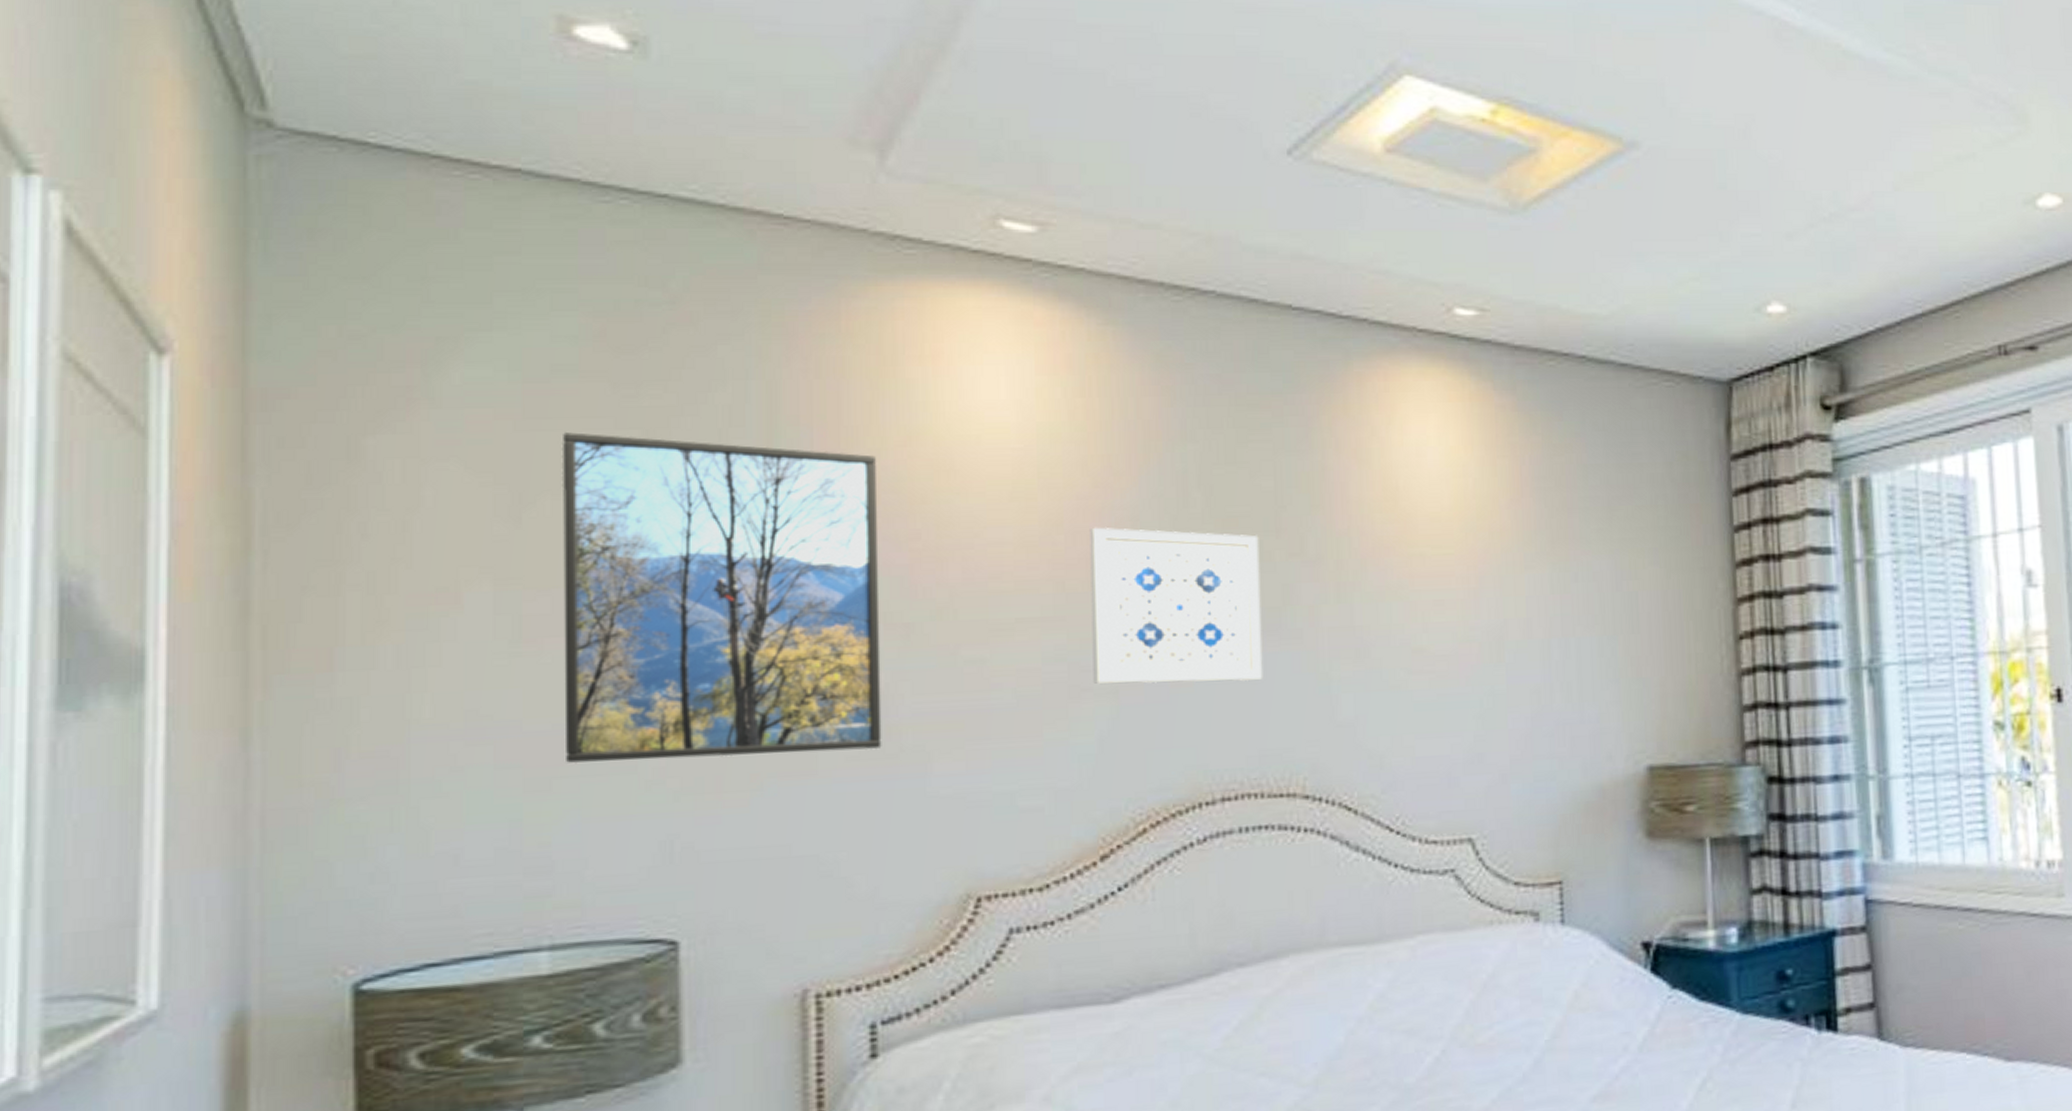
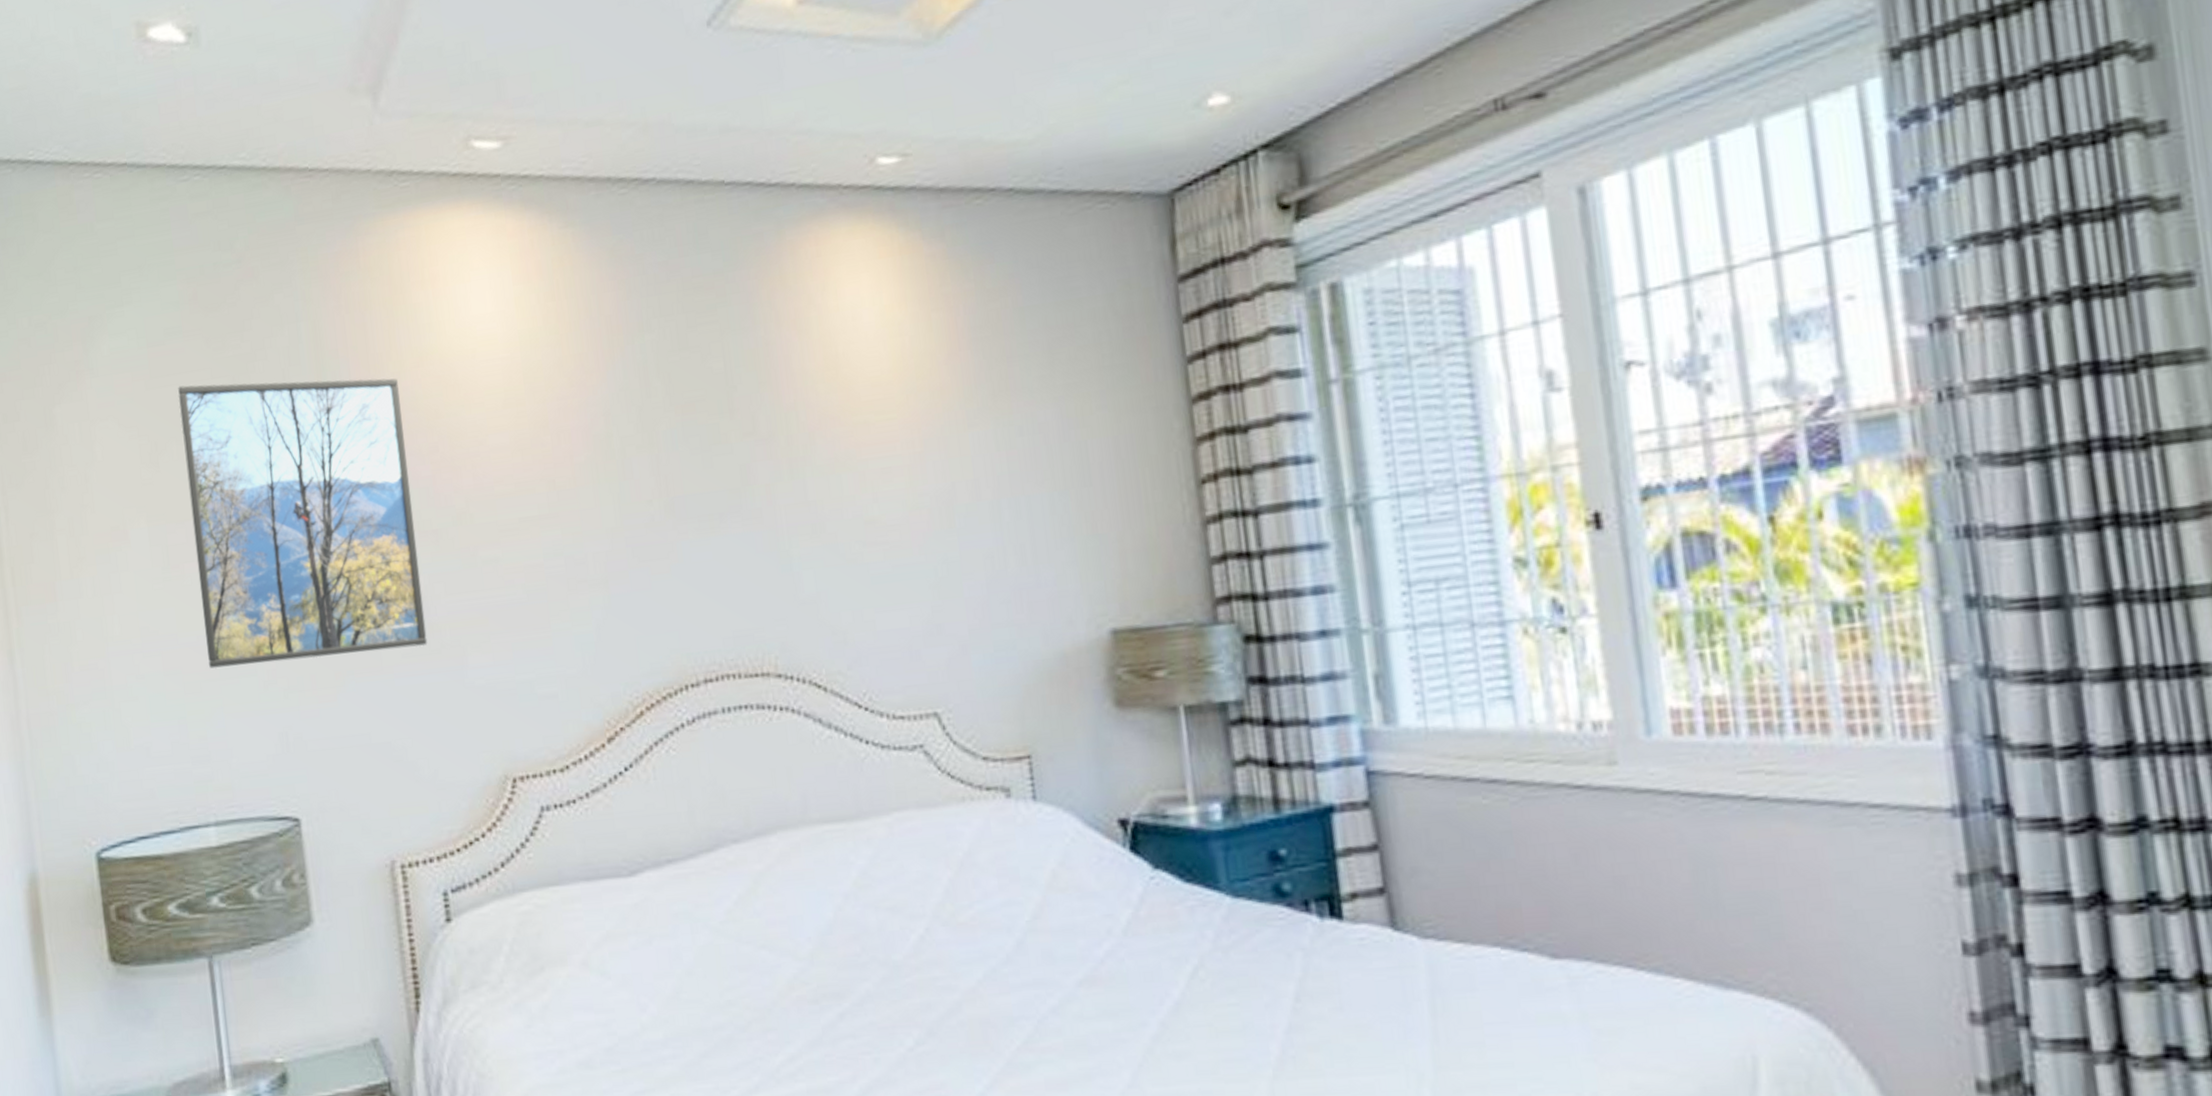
wall art: present [1089,527,1263,684] -> none [570,418,731,575]

